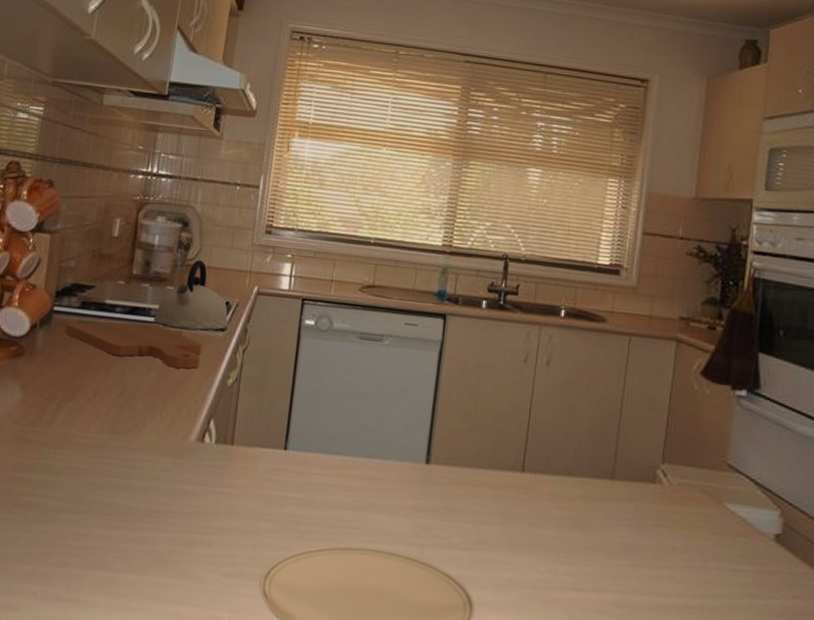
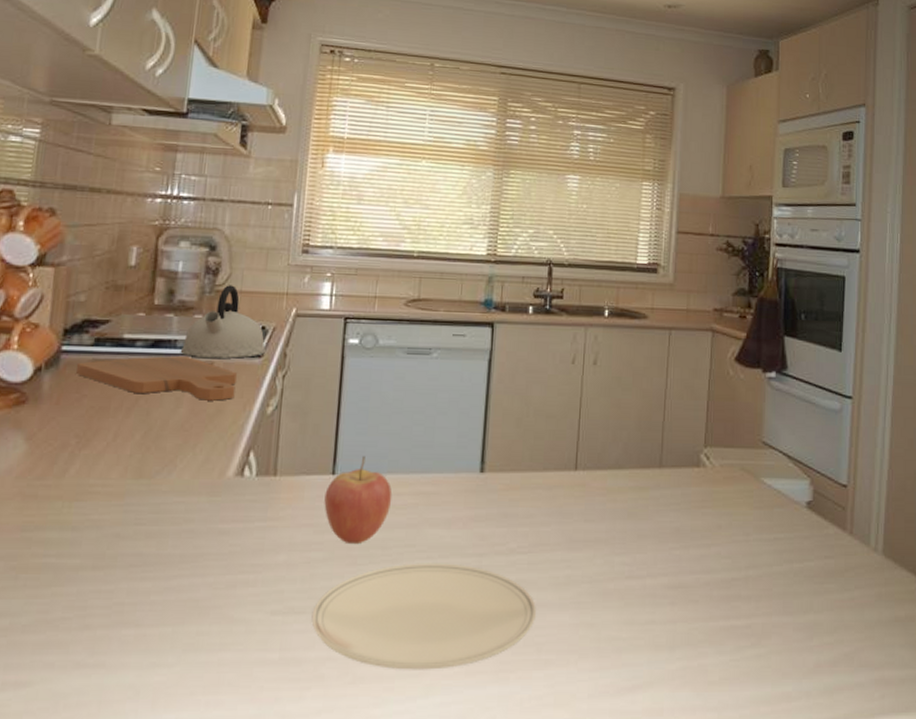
fruit: none [275,435,340,520] -> present [324,456,393,545]

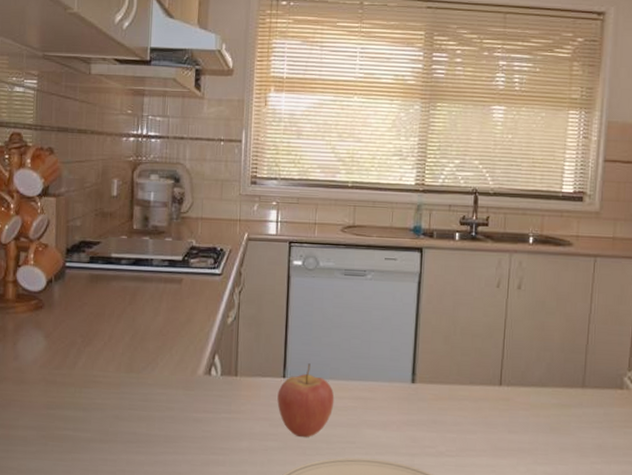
cutting board: present [76,355,237,401] -> none [77,272,202,311]
kettle: present [180,285,267,359] -> none [156,212,225,276]

